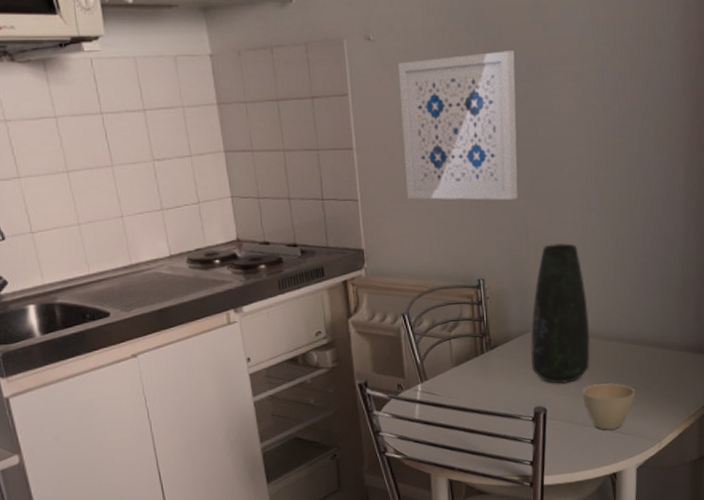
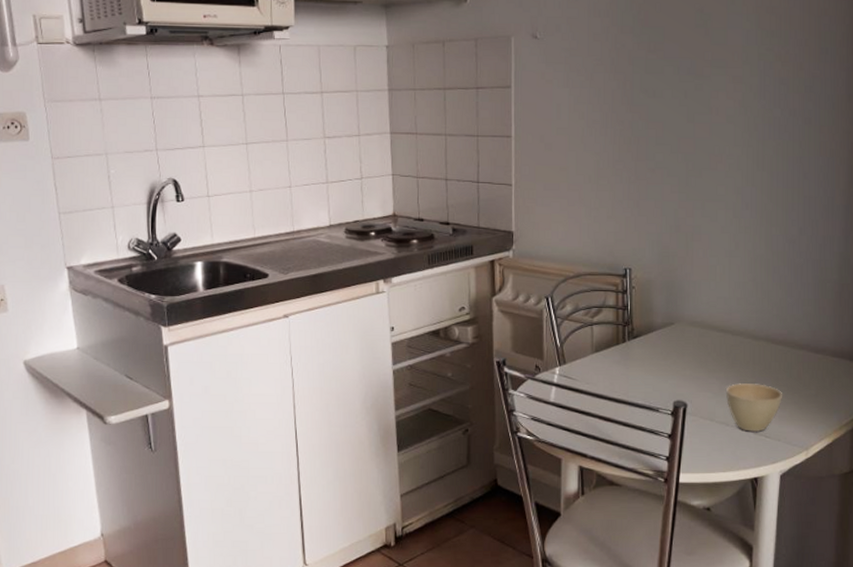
wall art: present [397,51,518,201] -> none [560,52,676,194]
vase: present [530,242,591,384] -> none [673,238,738,379]

